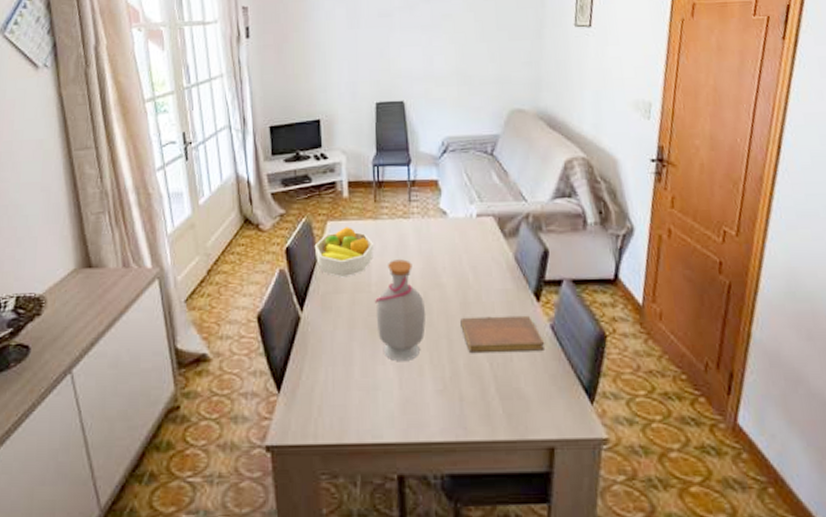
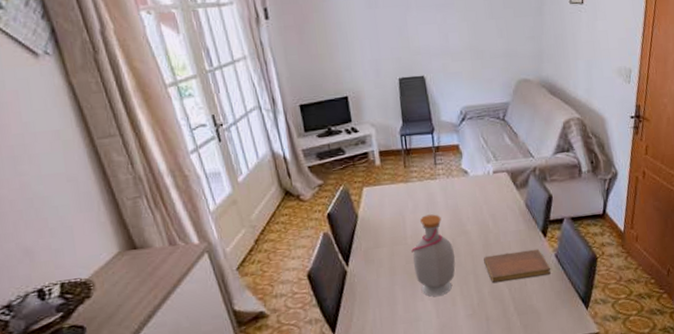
fruit bowl: present [314,227,373,278] -> none [353,191,407,235]

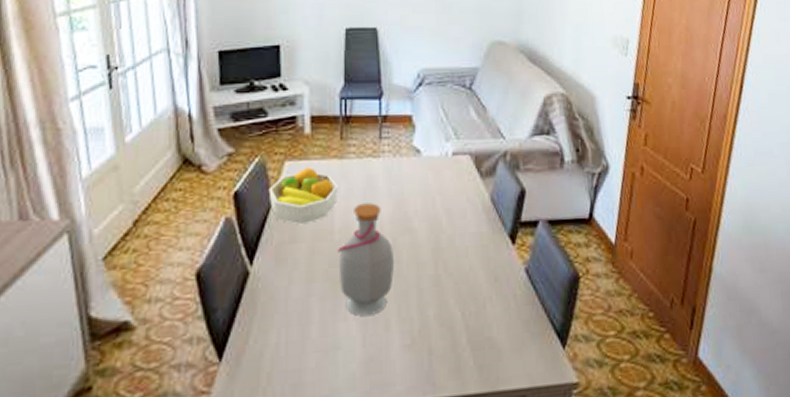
fruit bowl: none [353,191,407,235] -> present [268,167,338,225]
notebook: present [484,248,551,284] -> none [432,259,519,303]

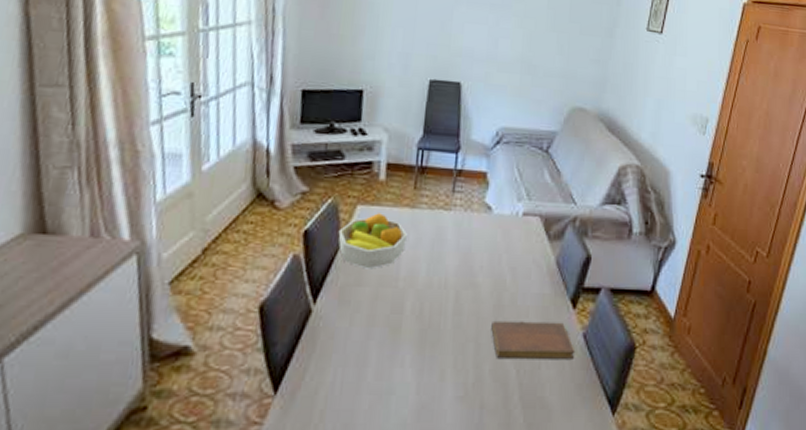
bottle: present [338,203,395,316] -> none [399,254,456,364]
notebook: none [432,259,519,303] -> present [491,320,576,360]

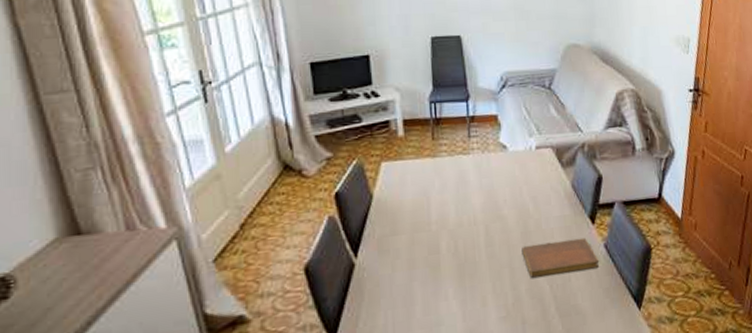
fruit bowl: present [338,213,407,269] -> none [367,166,433,219]

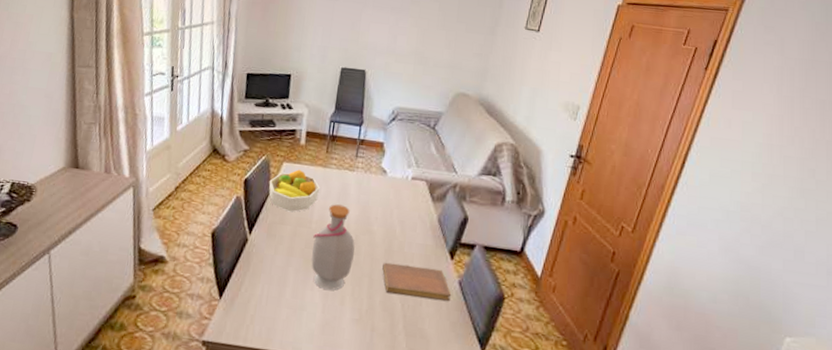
fruit bowl: none [367,166,433,219] -> present [269,169,320,212]
bottle: none [436,195,488,295] -> present [311,204,355,291]

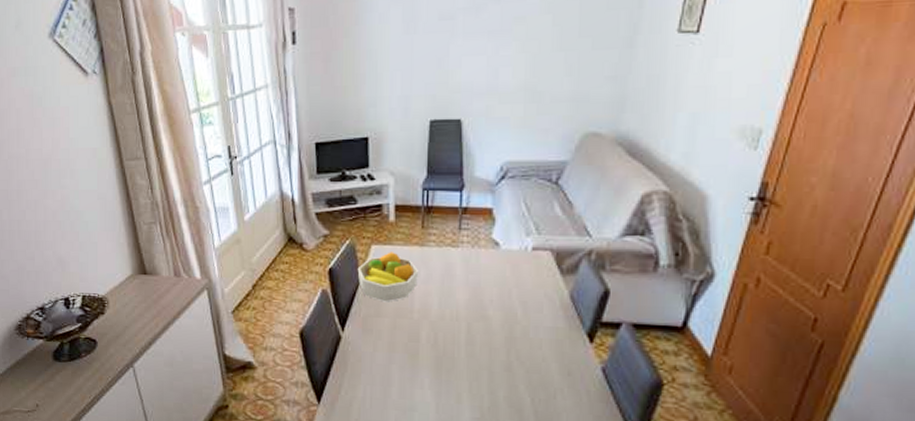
bottle: present [311,204,355,291] -> none [416,288,469,387]
notebook: present [382,262,452,301] -> none [504,351,594,392]

